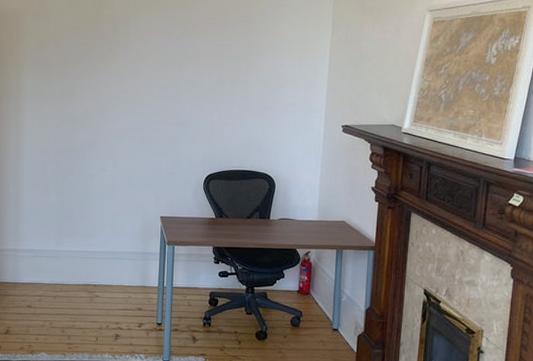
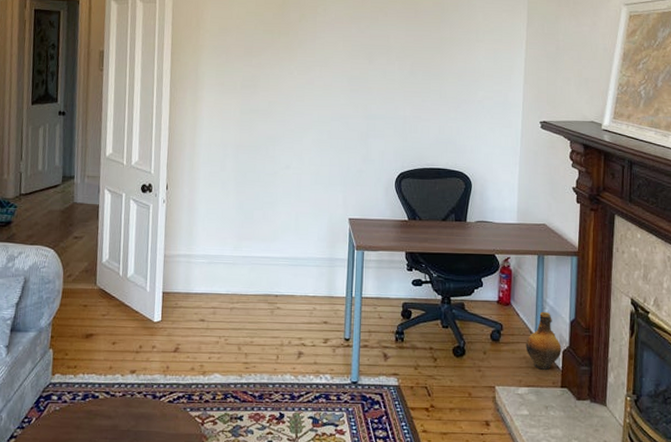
ceramic jug: none [323,300,357,352] -> present [525,311,562,370]

